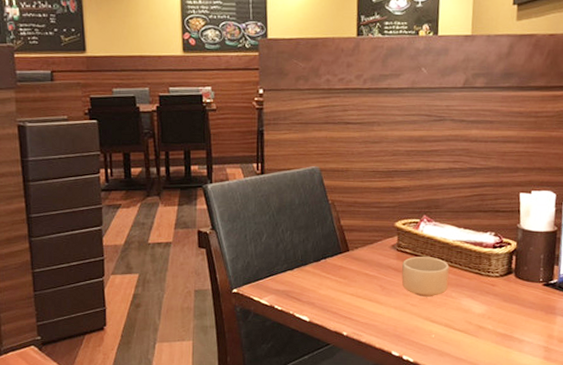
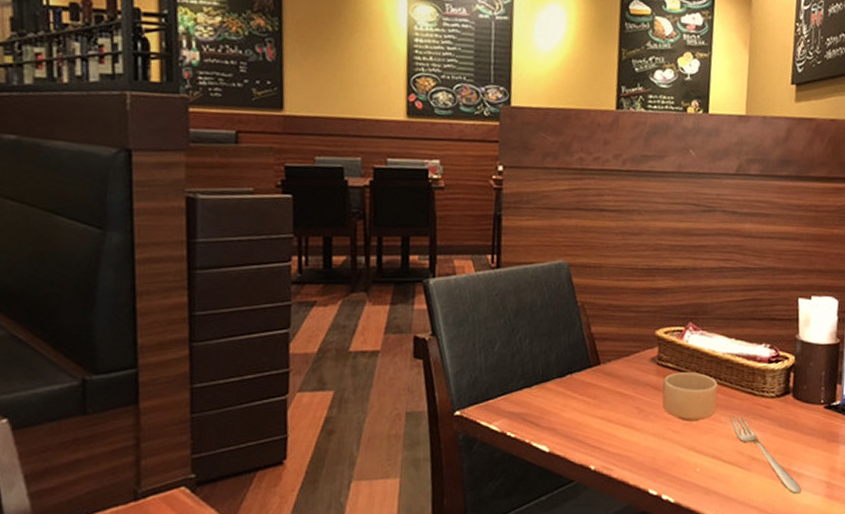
fork: none [459,291,523,356] -> present [729,415,801,494]

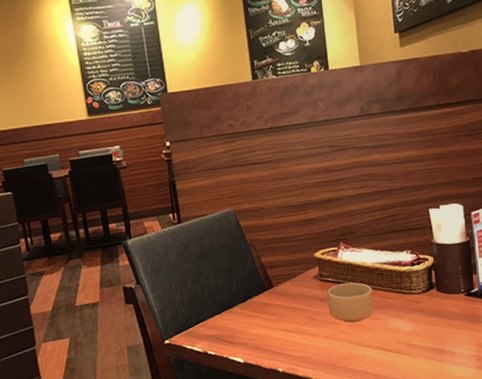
fork: present [729,415,801,494] -> none [386,311,456,369]

